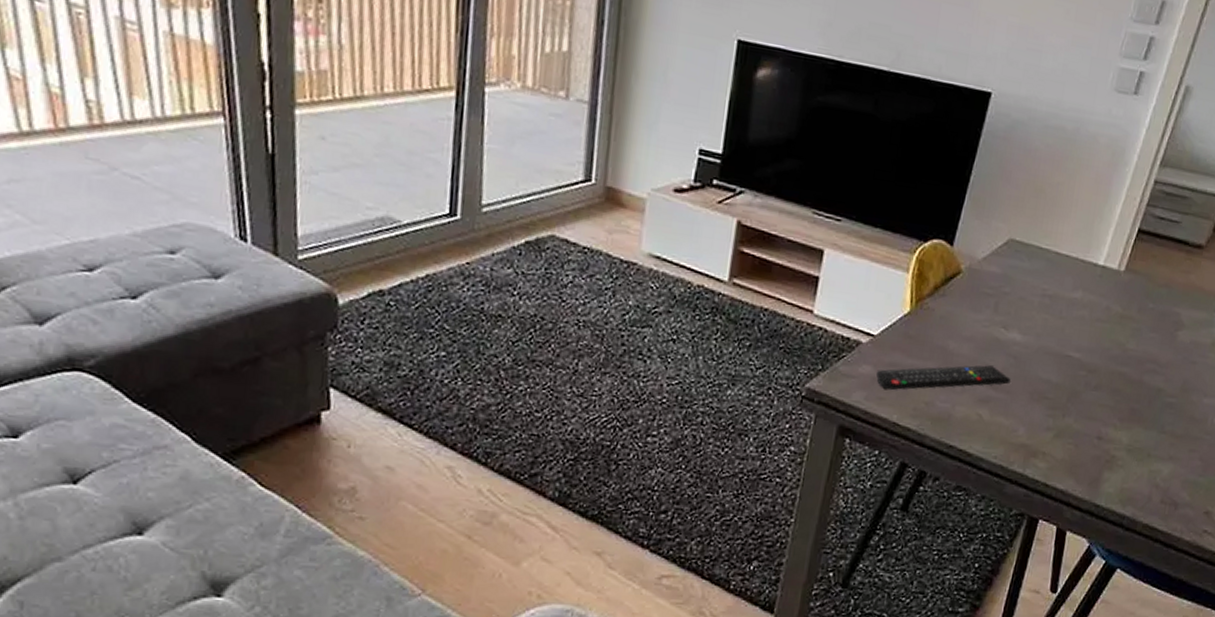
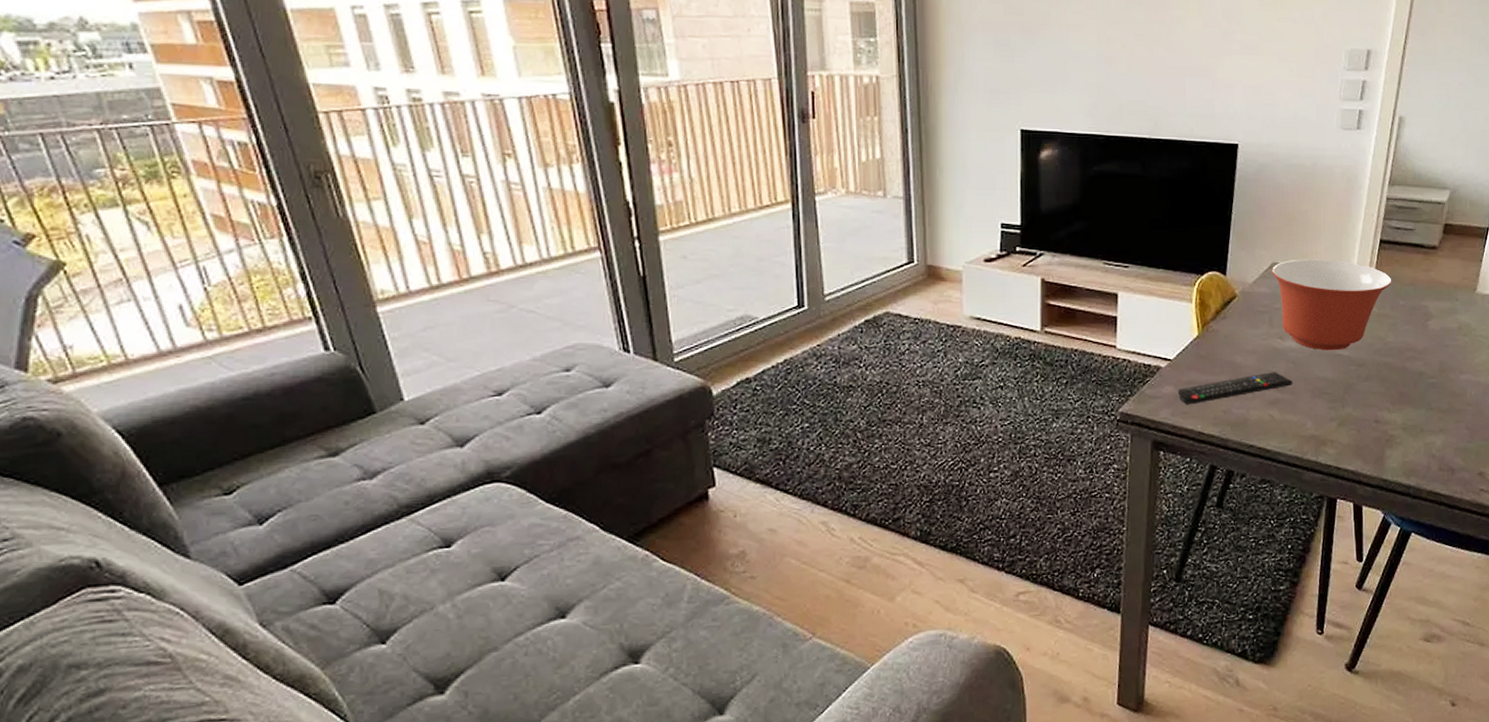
mixing bowl: none [1007,238,1145,351] -> present [1272,259,1392,351]

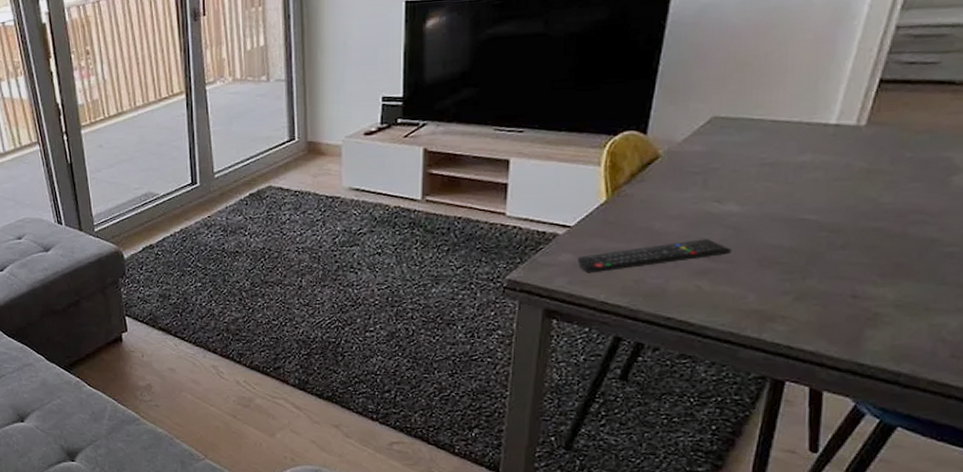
mixing bowl: present [1272,259,1392,351] -> none [711,108,895,215]

